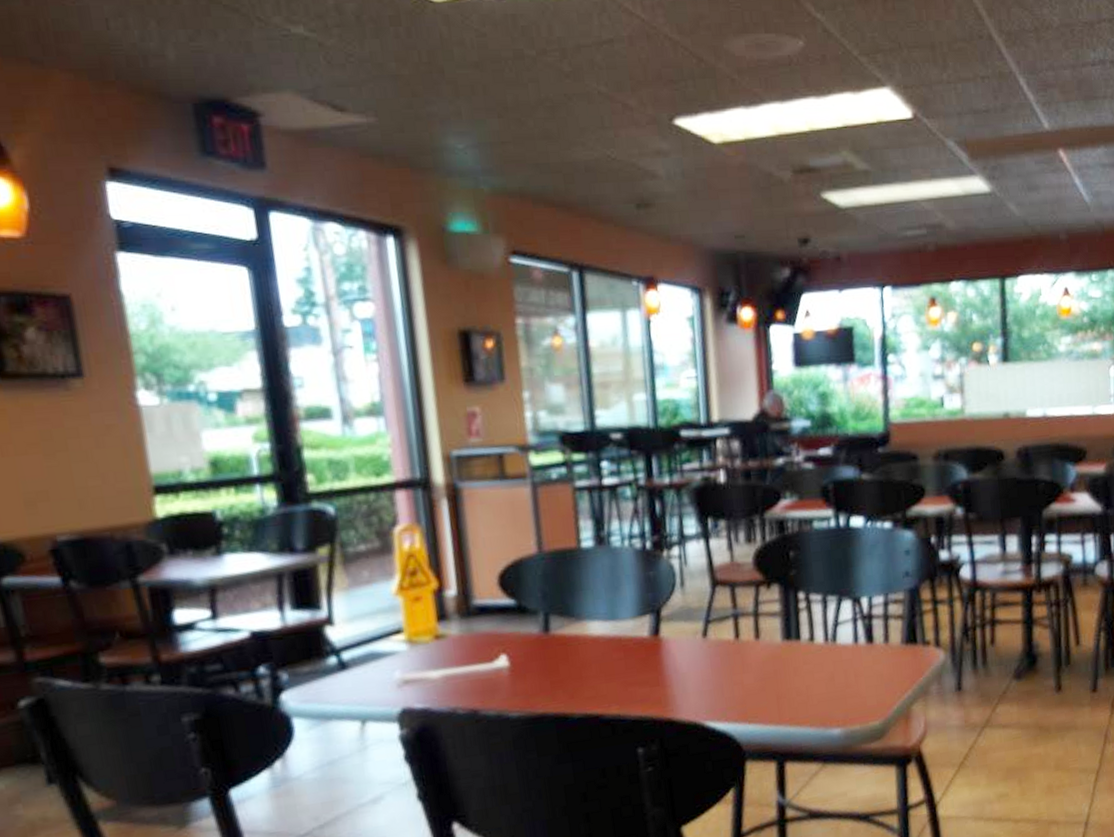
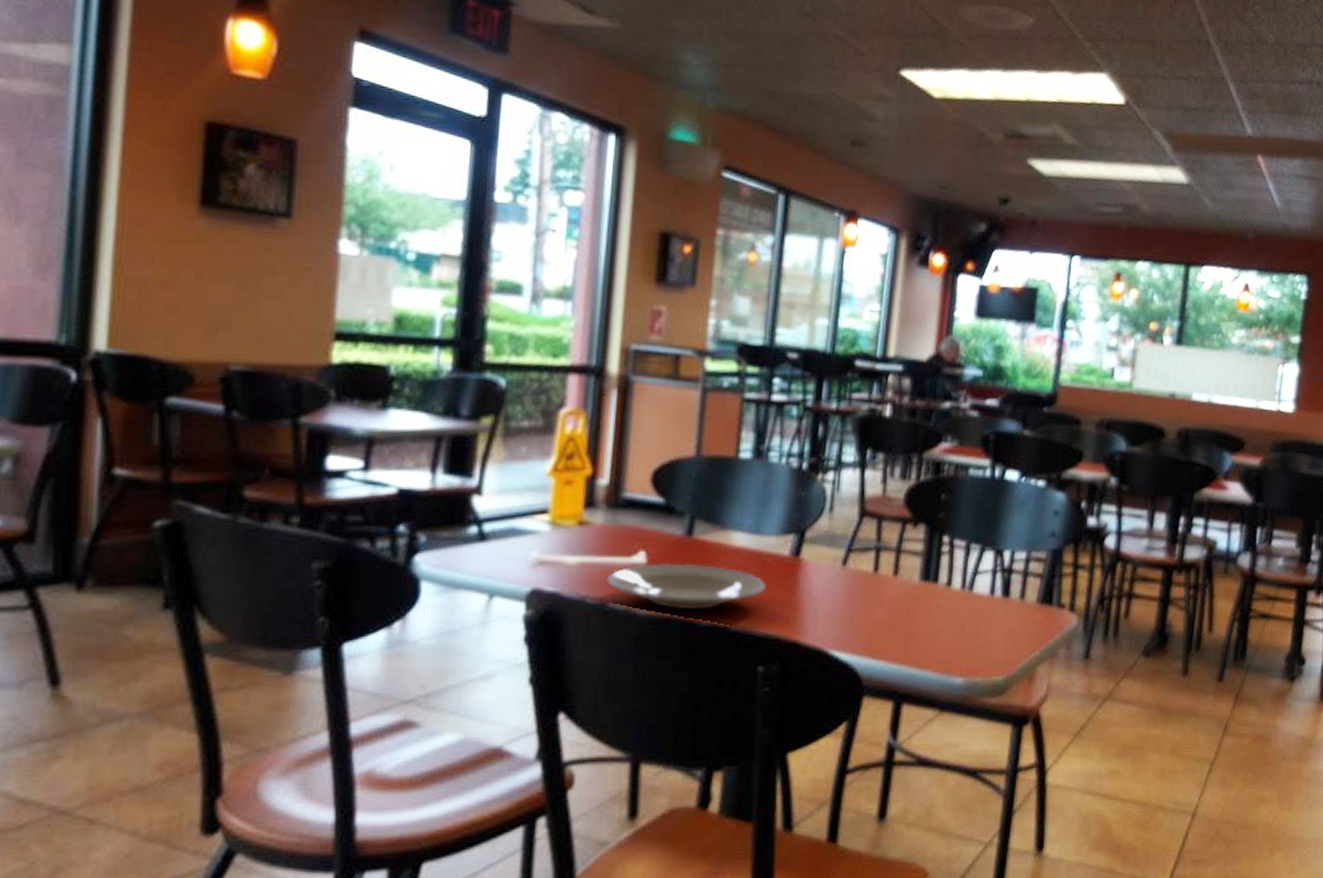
plate: none [472,658,631,707] -> present [605,563,766,609]

